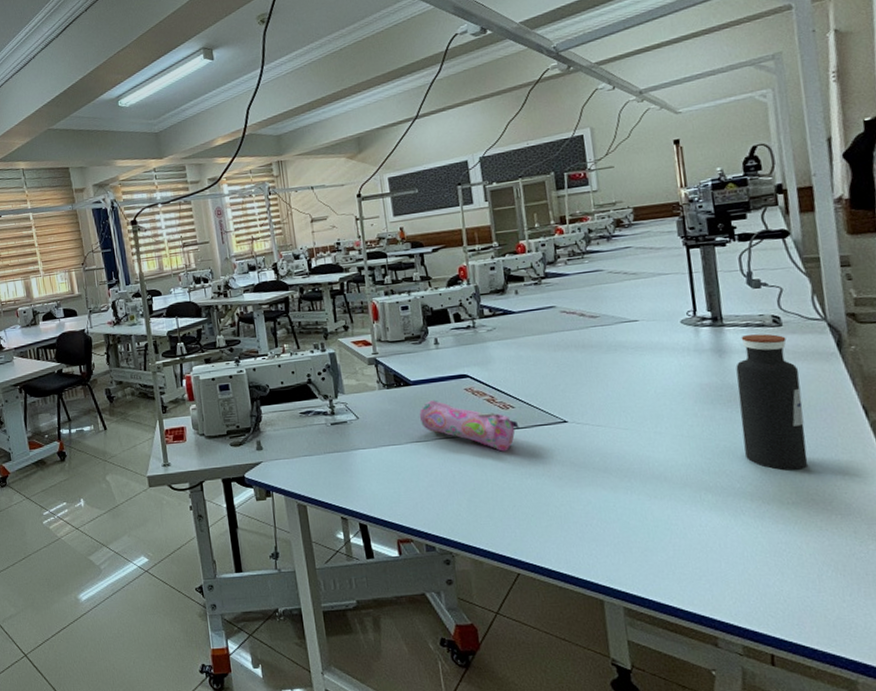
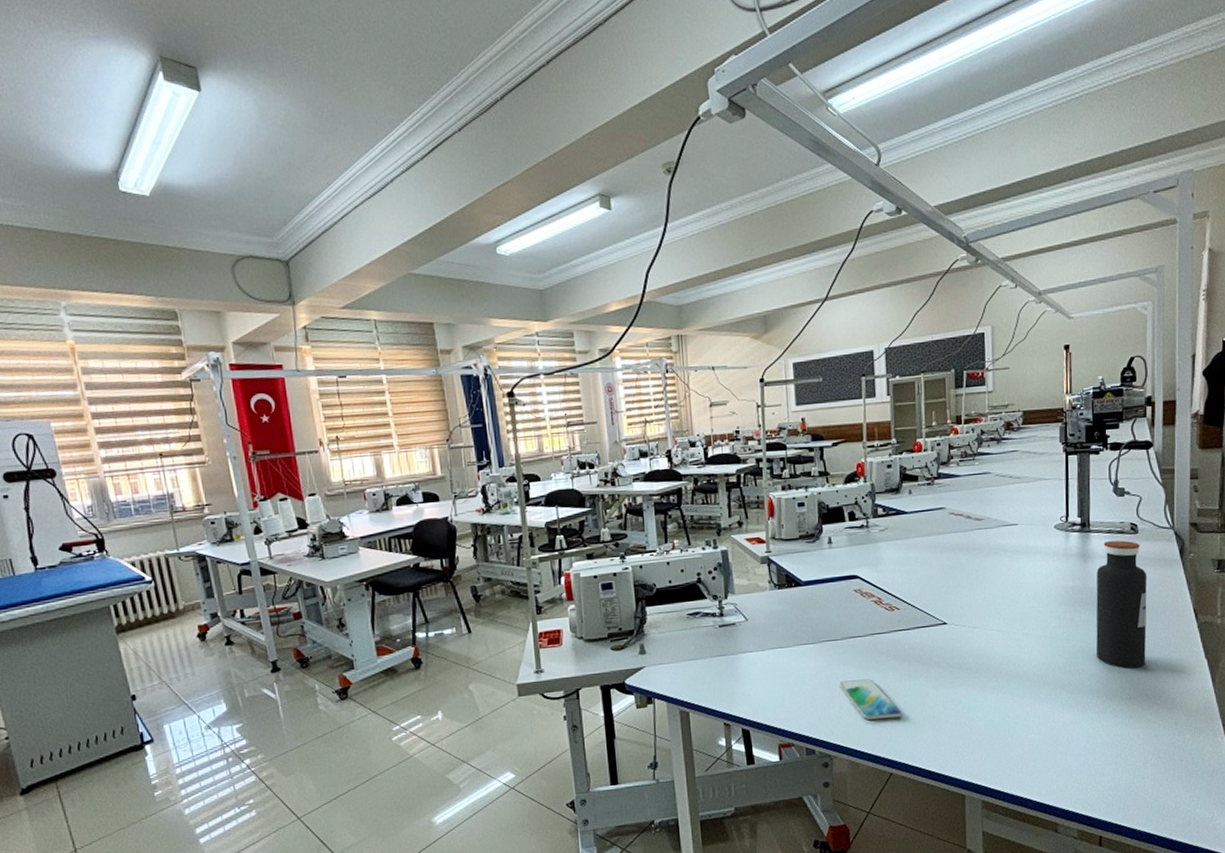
pencil case: present [419,399,519,452] -> none [808,601,903,654]
smartphone: none [456,477,527,519] -> present [840,679,903,721]

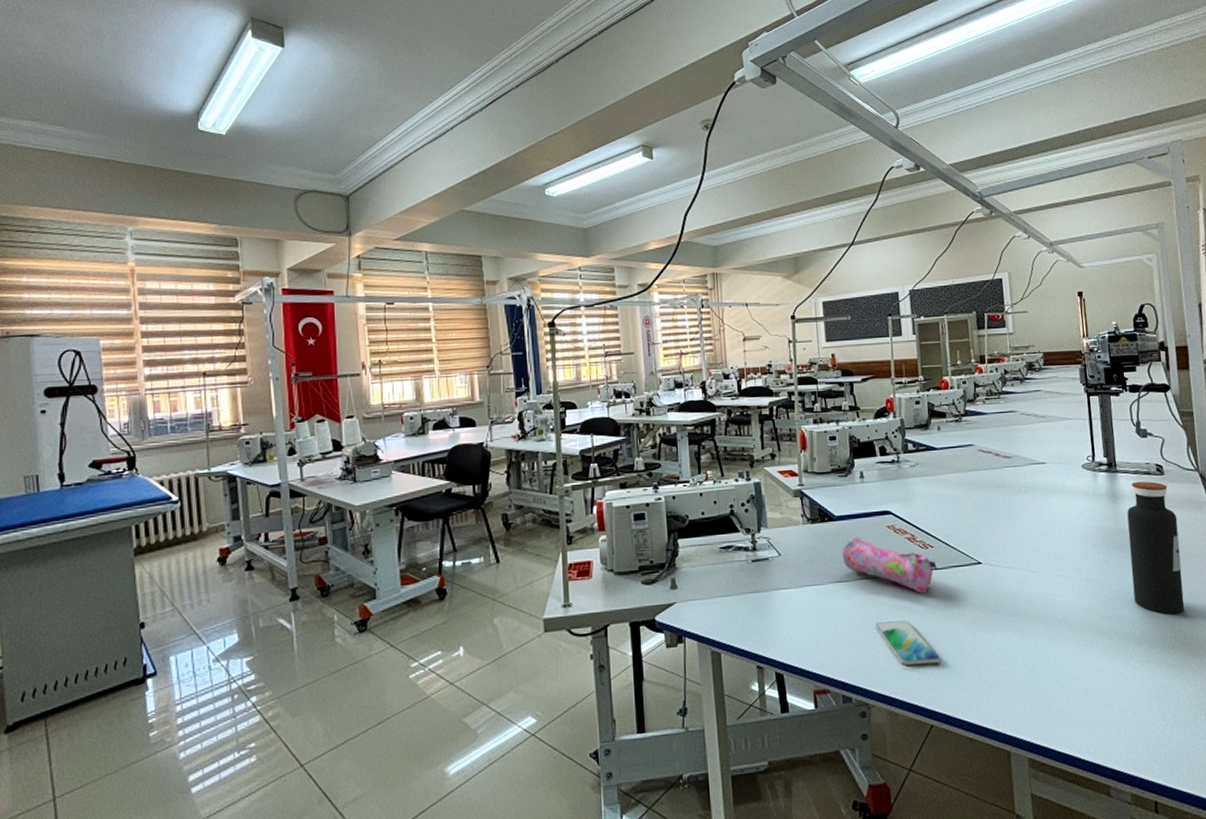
pencil case: none [808,601,903,654] -> present [841,536,937,594]

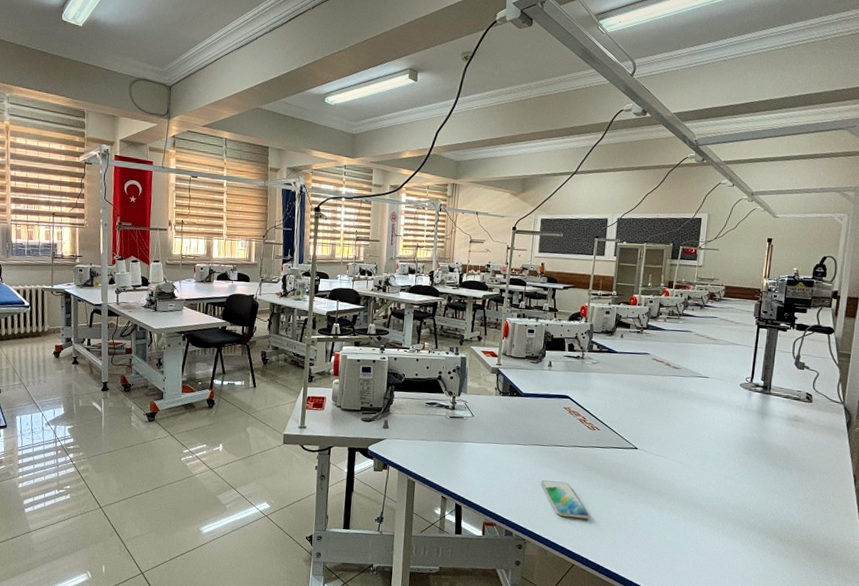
pencil case: present [841,536,937,594] -> none [523,411,600,464]
water bottle: present [1127,481,1185,615] -> none [763,405,816,516]

